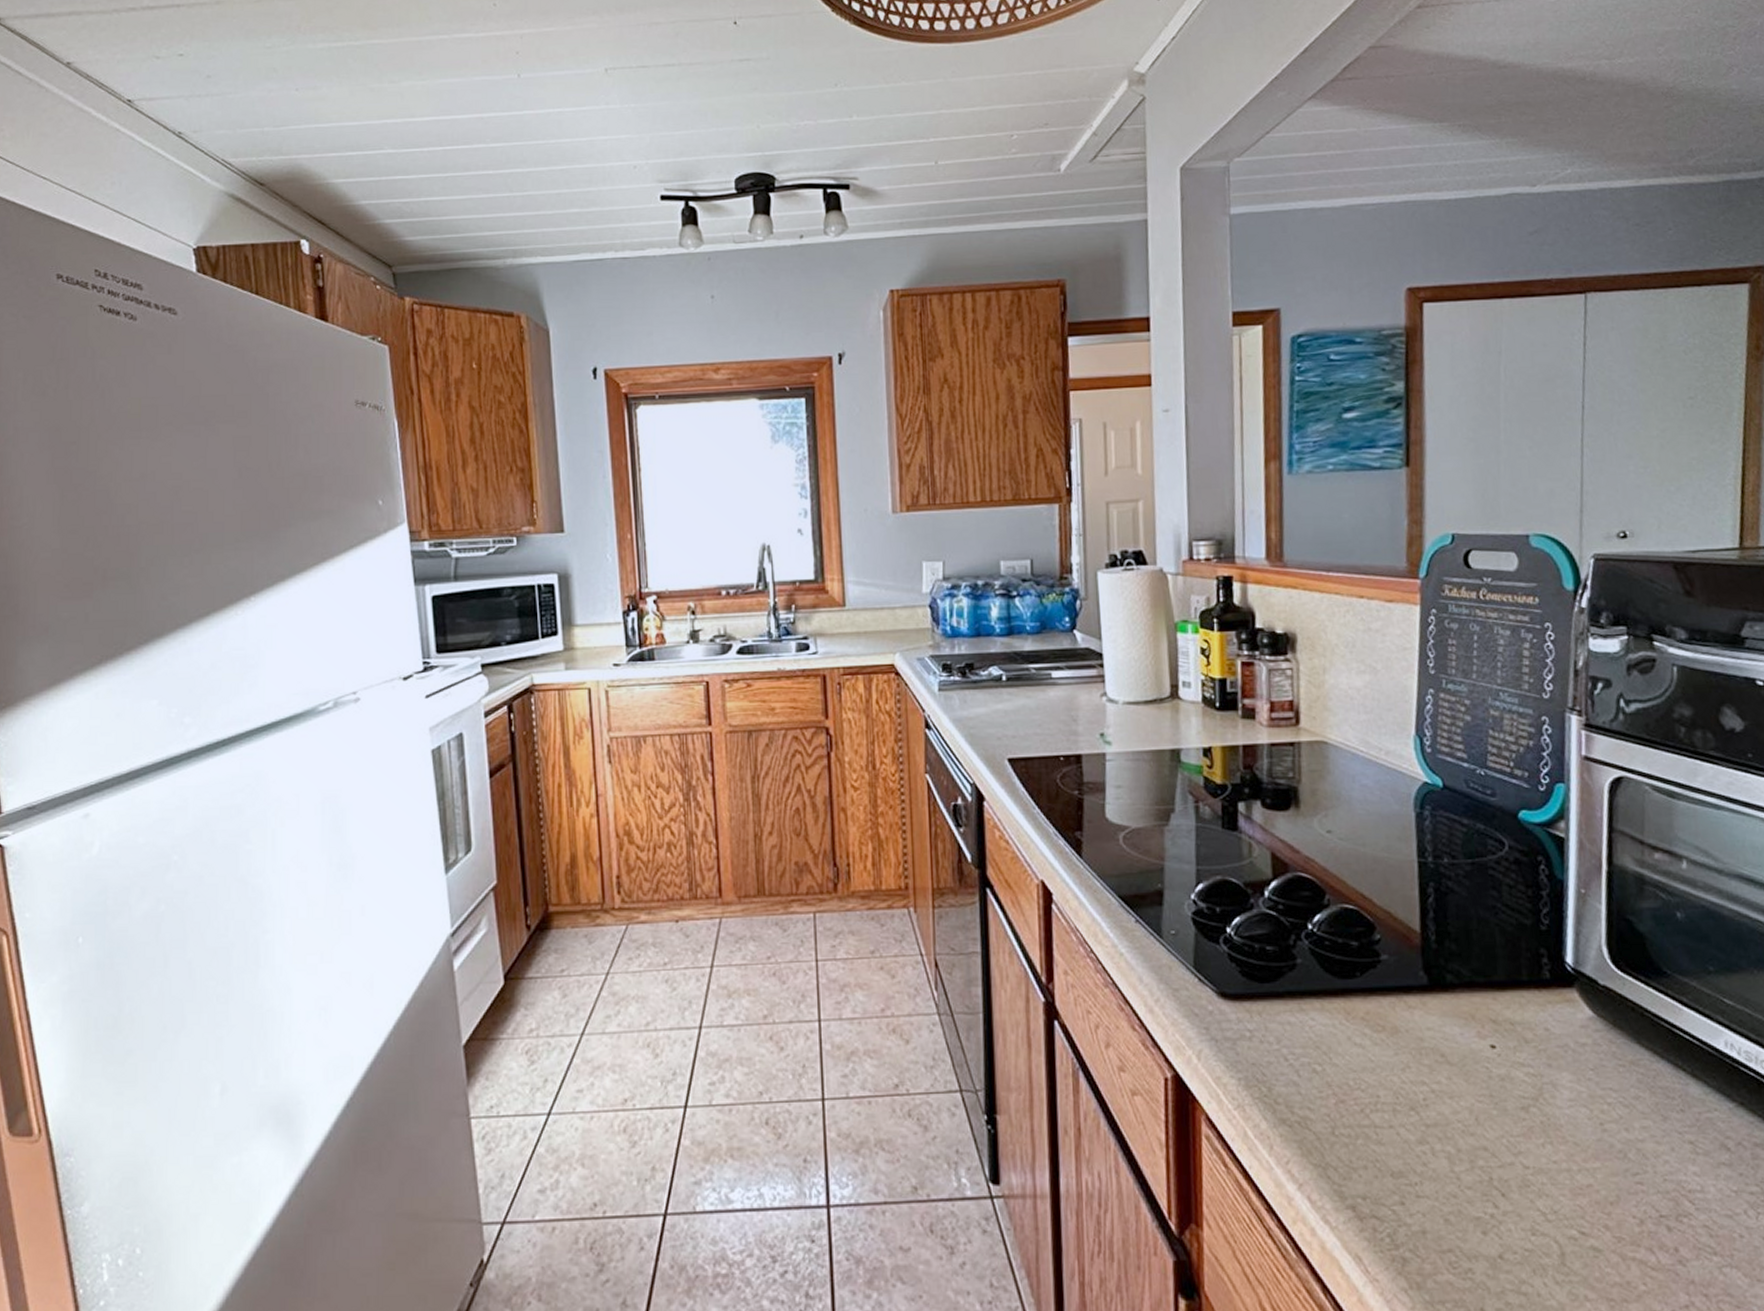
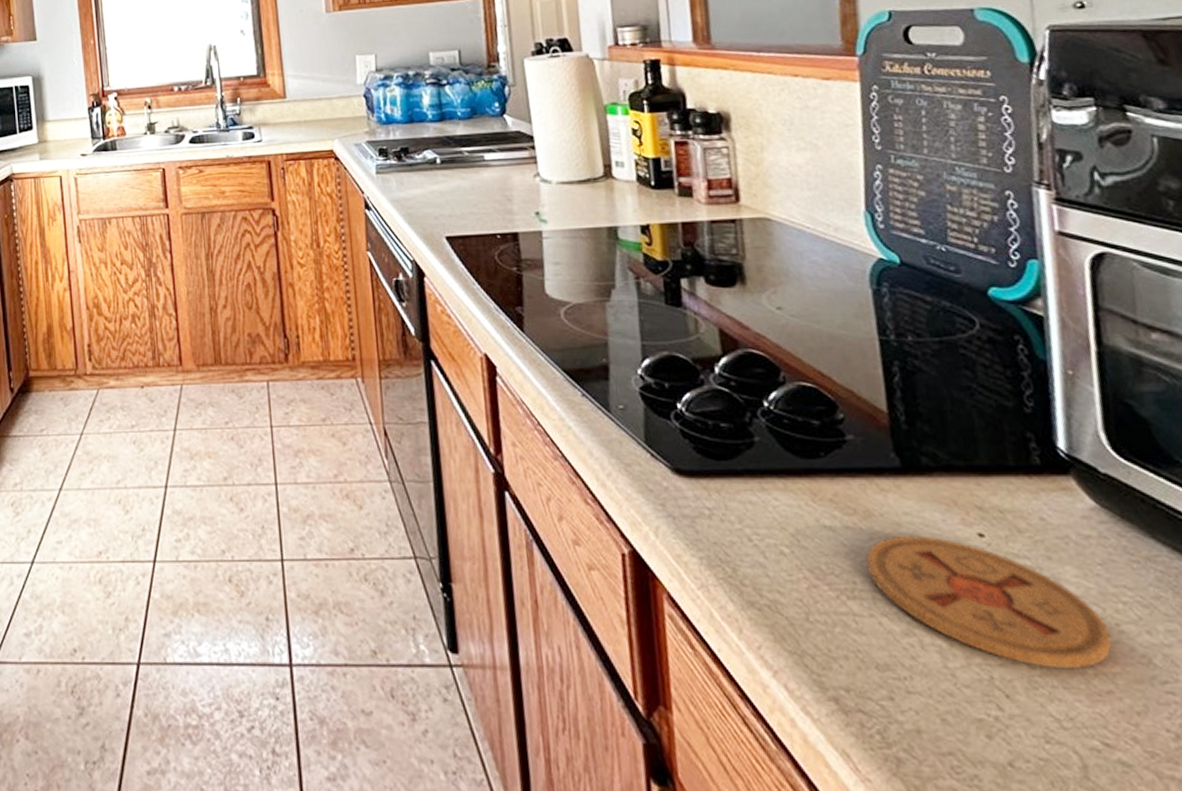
coaster: none [1390,1049,1596,1168] -> present [866,535,1112,669]

